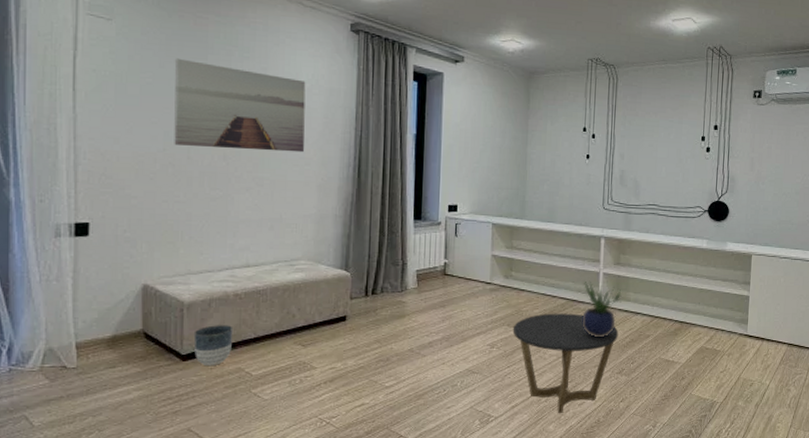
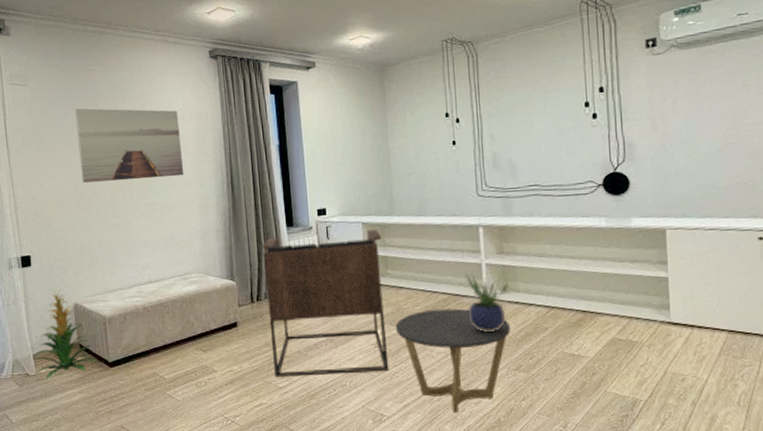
indoor plant: none [77,265,166,373] -> present [33,288,97,379]
planter: present [193,325,234,367] -> none [116,335,147,372]
armchair: none [382,229,510,376] -> present [262,229,389,377]

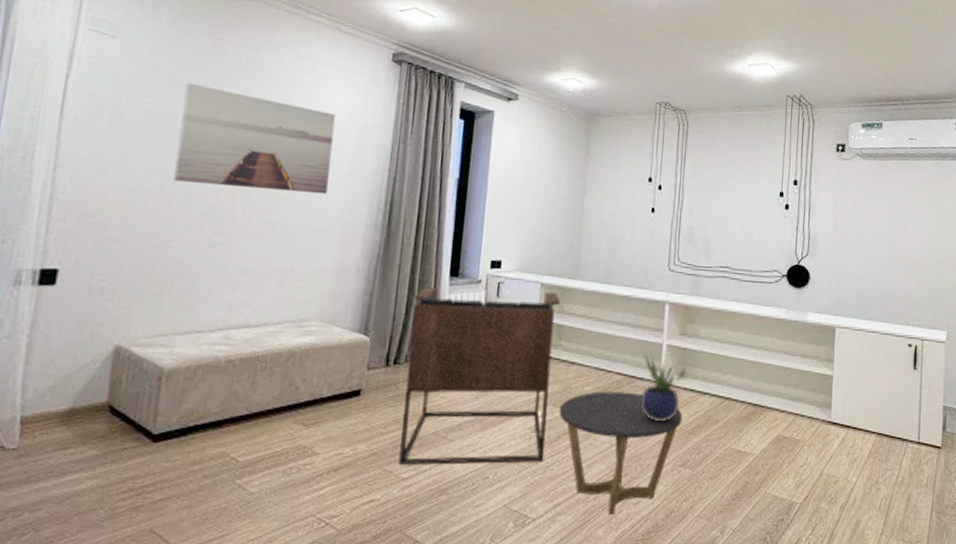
indoor plant: present [33,288,97,379] -> none [20,322,134,456]

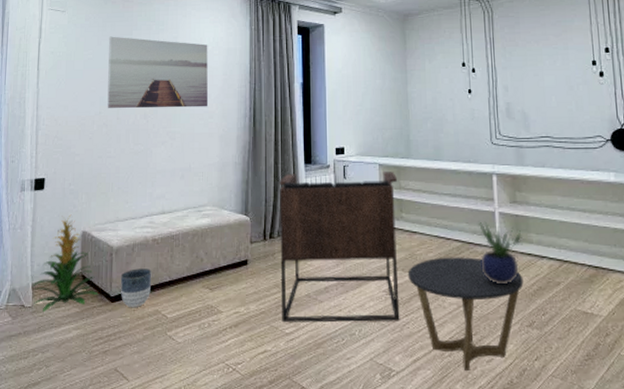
indoor plant: none [20,322,134,456] -> present [32,214,99,312]
planter: none [169,398,222,450] -> present [120,268,152,308]

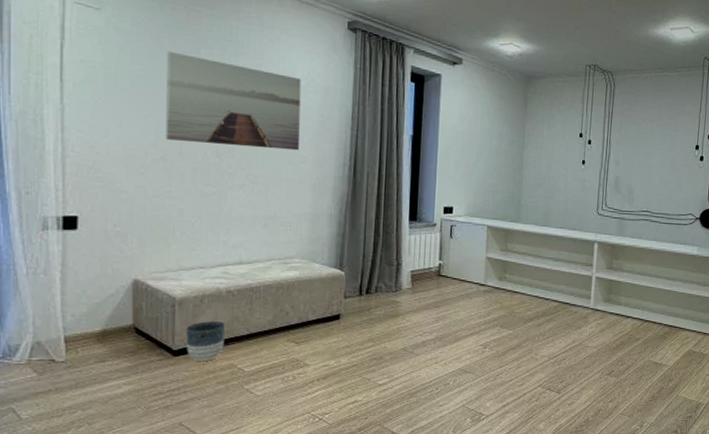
indoor plant: present [32,214,99,312] -> none [65,260,157,367]
armchair: present [279,172,400,322] -> none [375,229,505,374]
side table: present [408,257,524,370] -> none [505,315,609,412]
potted plant: present [479,221,523,283] -> none [573,284,613,339]

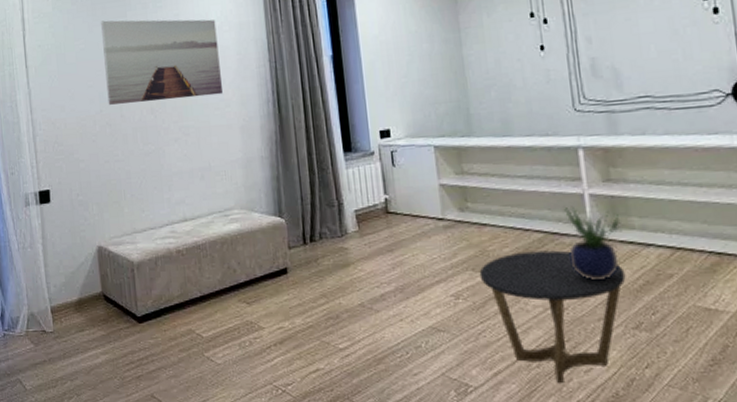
planter: present [185,321,226,362] -> none [145,284,181,329]
side table: none [505,315,609,412] -> present [479,250,626,383]
potted plant: none [573,284,613,339] -> present [564,206,622,279]

